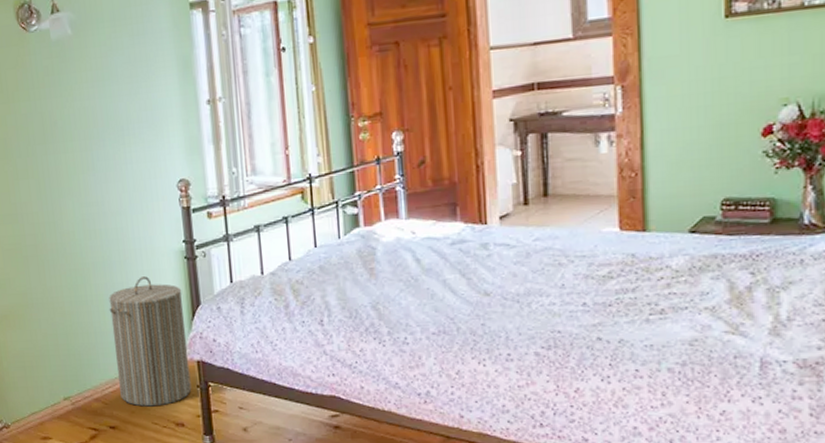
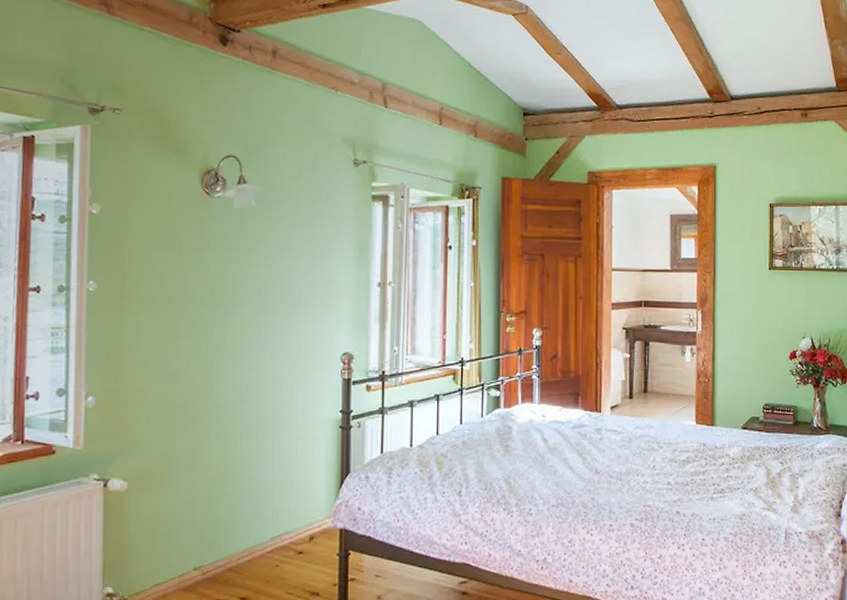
laundry hamper: present [109,276,192,407] -> none [256,443,333,576]

